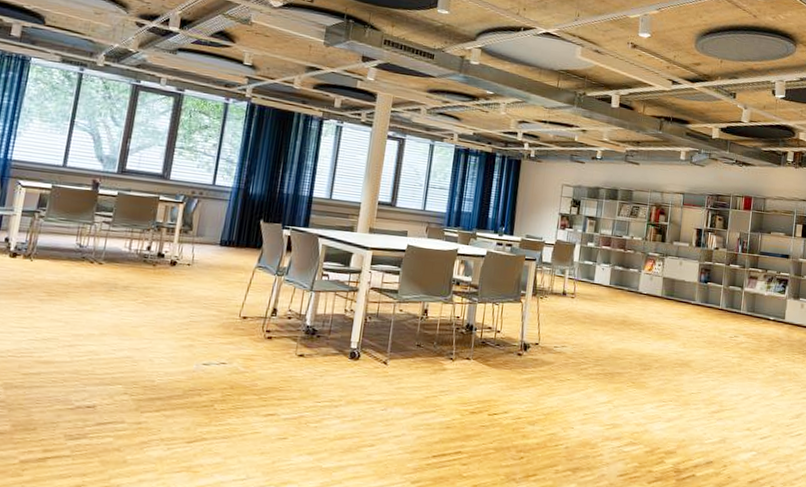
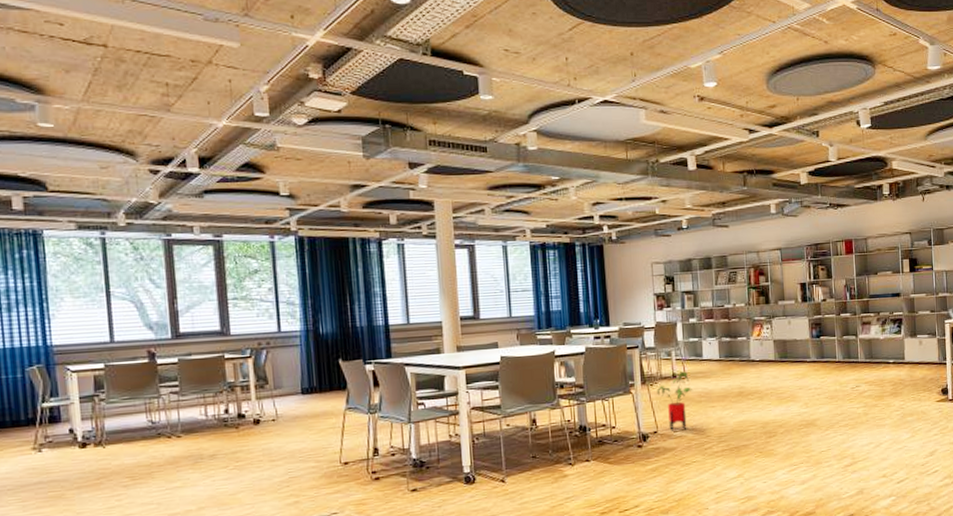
house plant: none [545,290,579,347] -> present [657,371,692,431]

